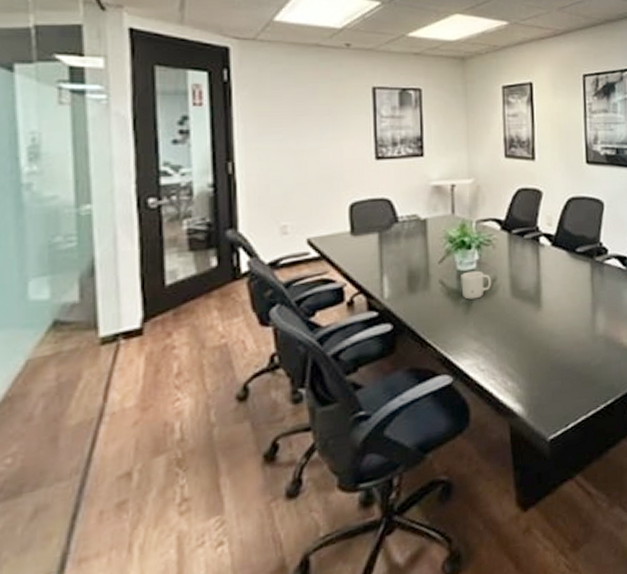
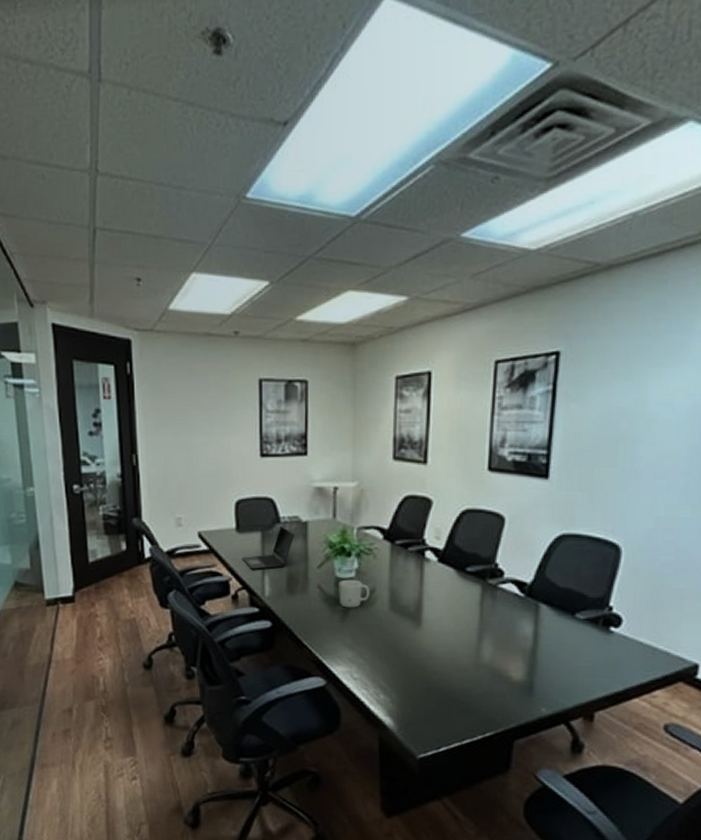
laptop: none [358,226,413,274] -> present [242,526,294,571]

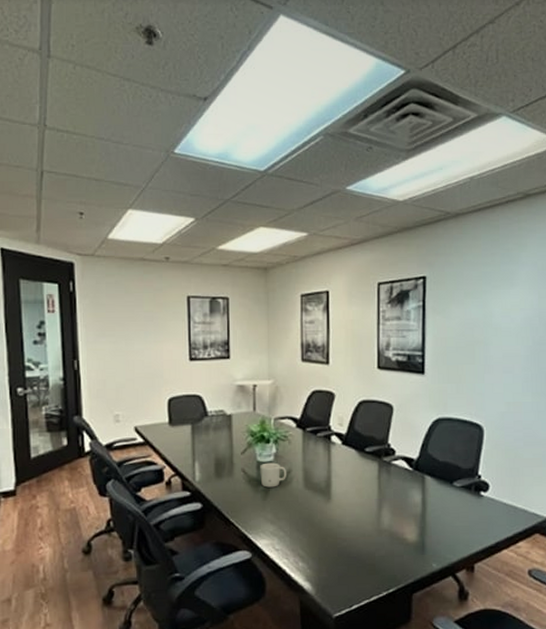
laptop: present [242,526,294,571] -> none [175,419,220,459]

